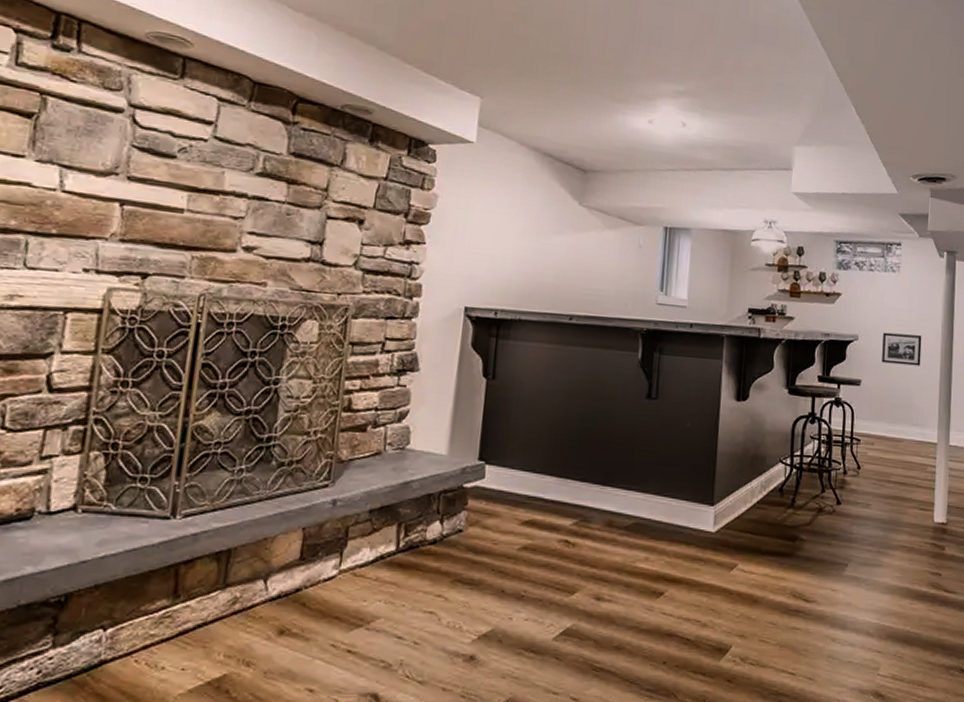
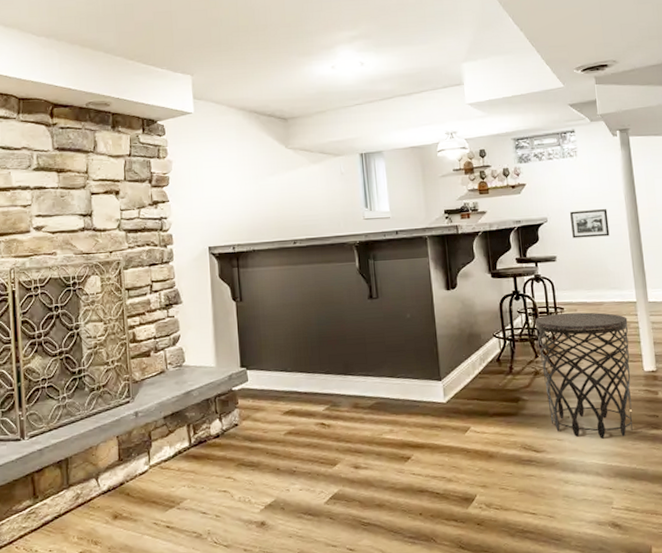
side table: none [827,445,925,594] -> present [535,312,633,439]

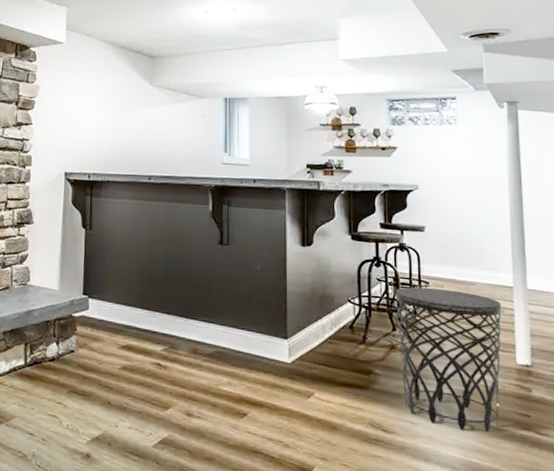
picture frame: present [570,209,610,239] -> none [444,181,488,213]

